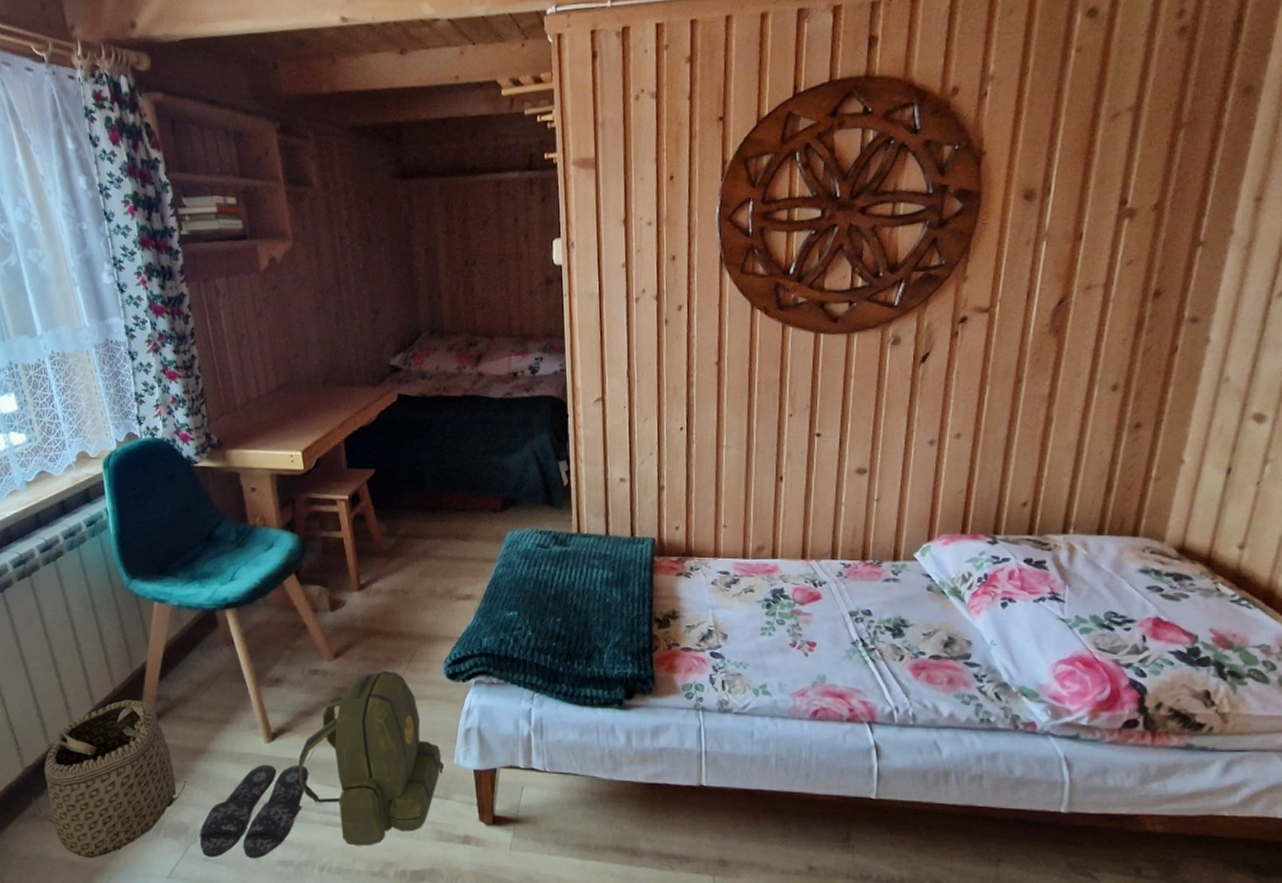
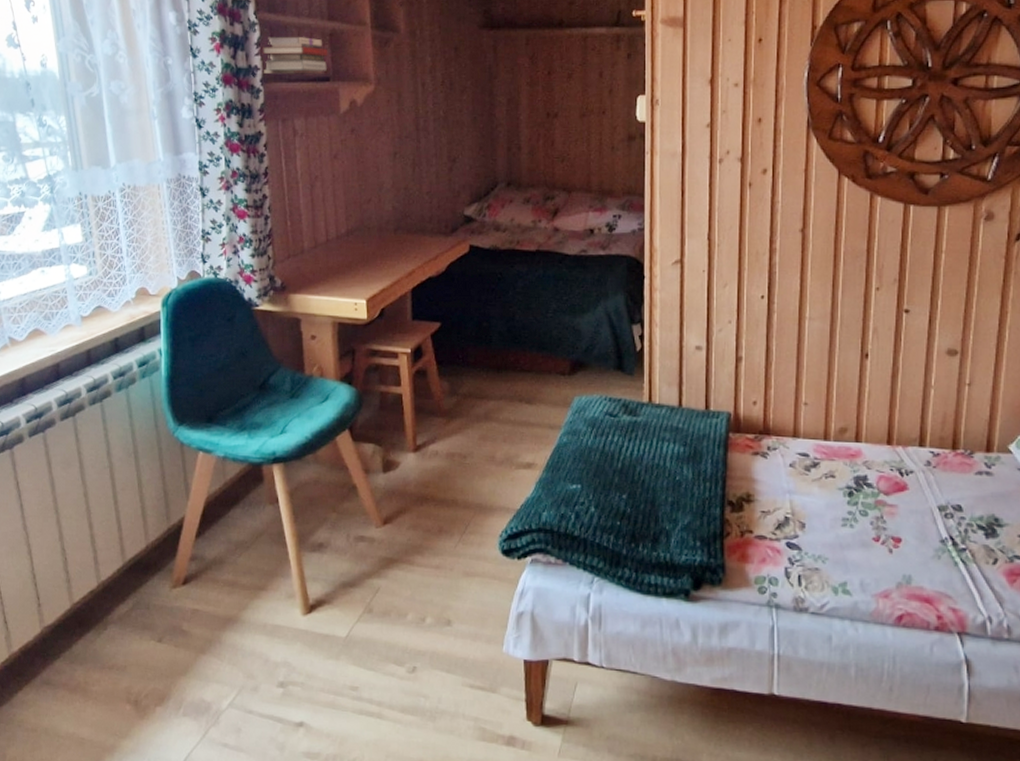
basket: present [30,699,186,858] -> none [47,557,213,736]
slippers: present [199,765,308,859] -> none [221,640,345,748]
backpack: present [298,670,444,846] -> none [334,541,491,742]

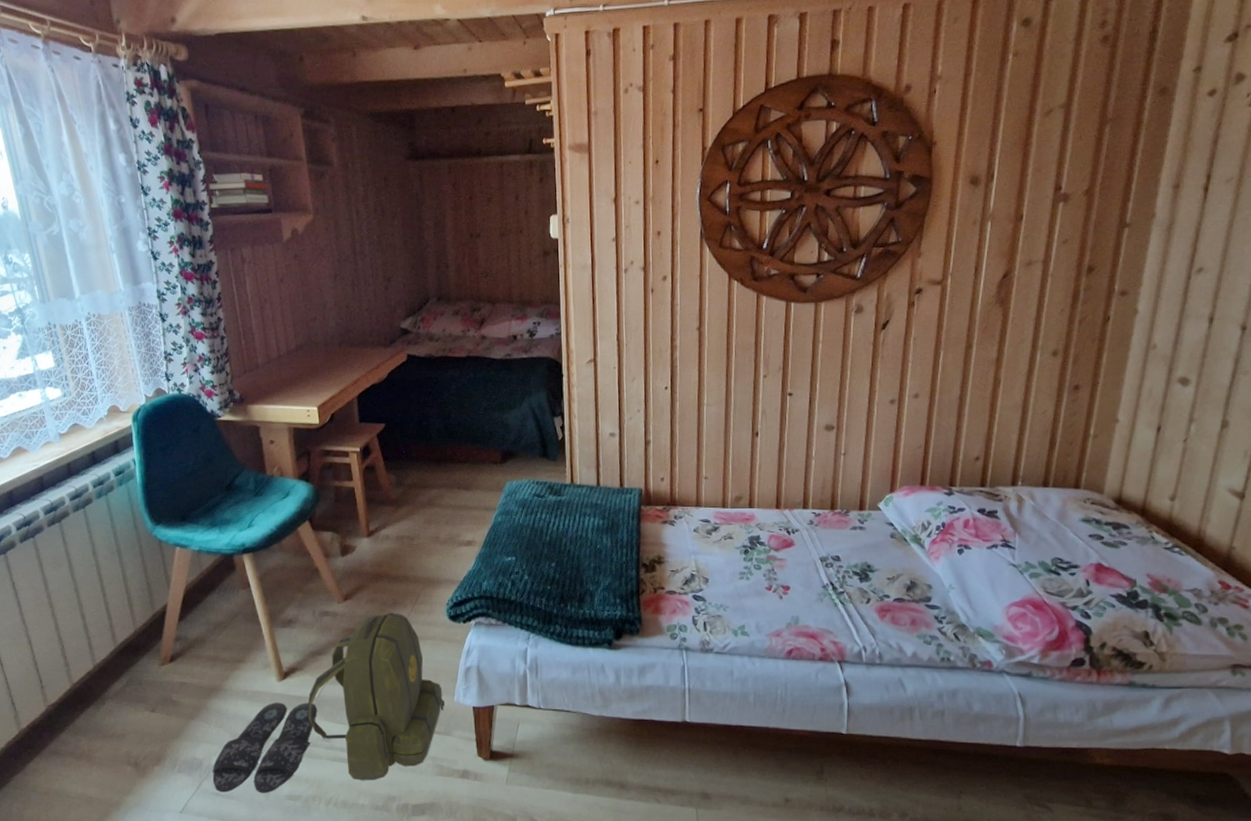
slippers: none [221,640,345,748] -> present [212,702,317,793]
backpack: none [334,541,491,742] -> present [307,612,445,781]

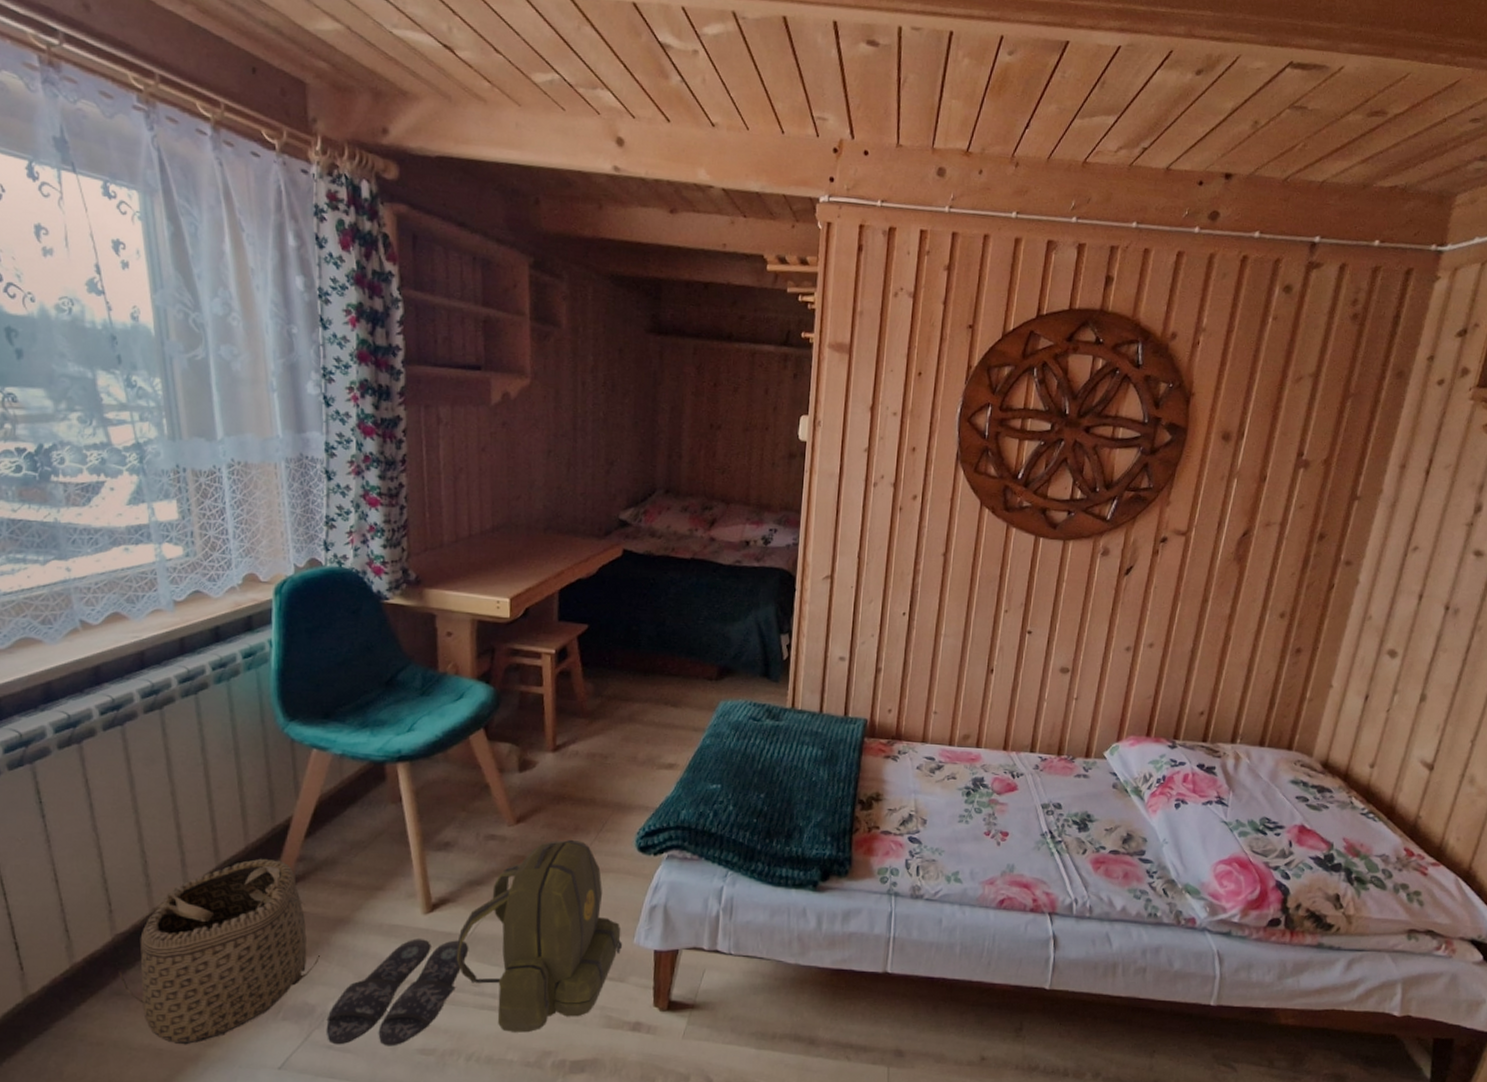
basket: none [53,640,201,794] -> present [119,858,320,1045]
books: present [208,172,269,208] -> none [406,316,481,362]

